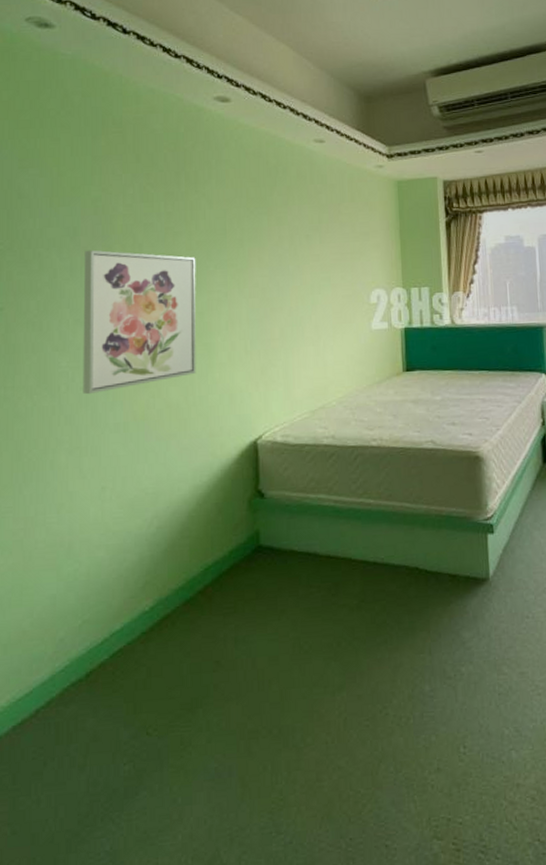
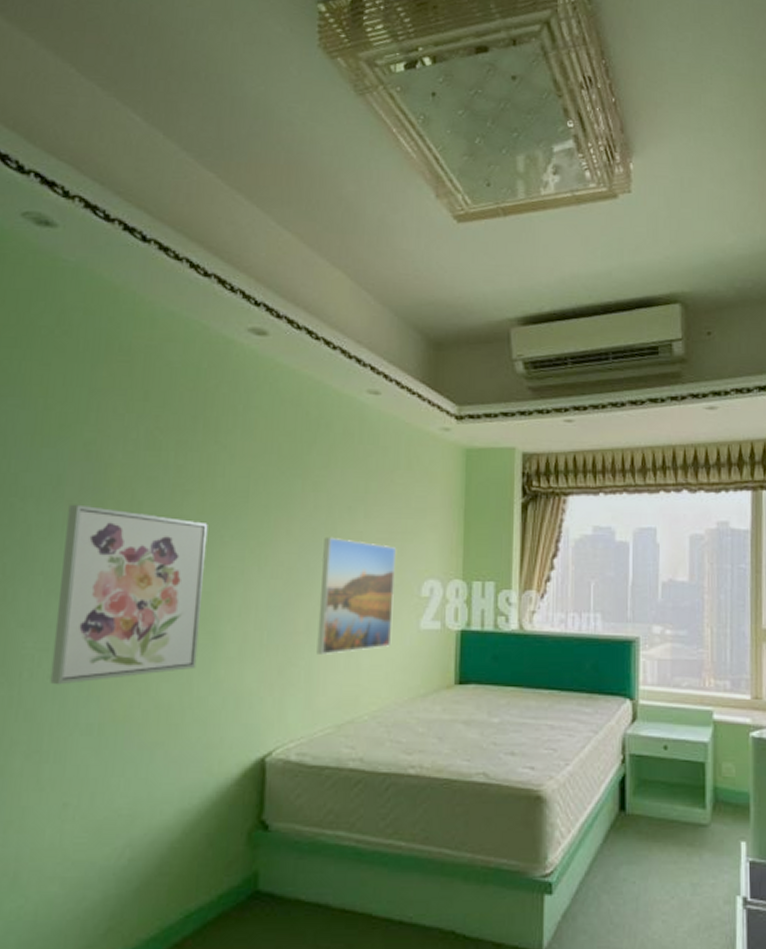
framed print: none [289,260,350,356] -> present [316,536,396,654]

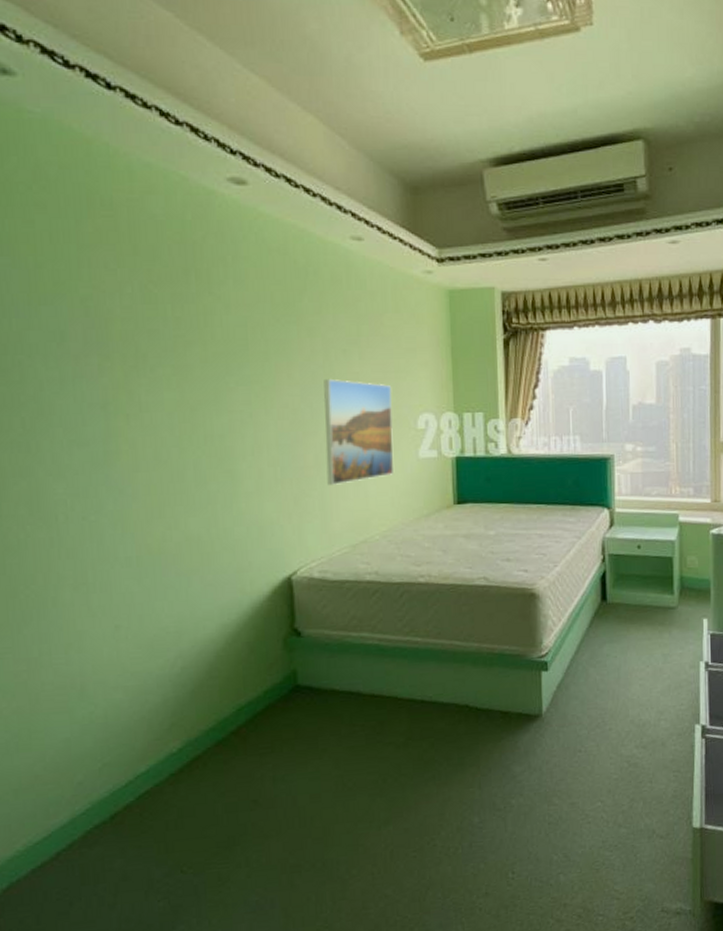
wall art: present [50,504,208,685] -> none [76,359,219,526]

